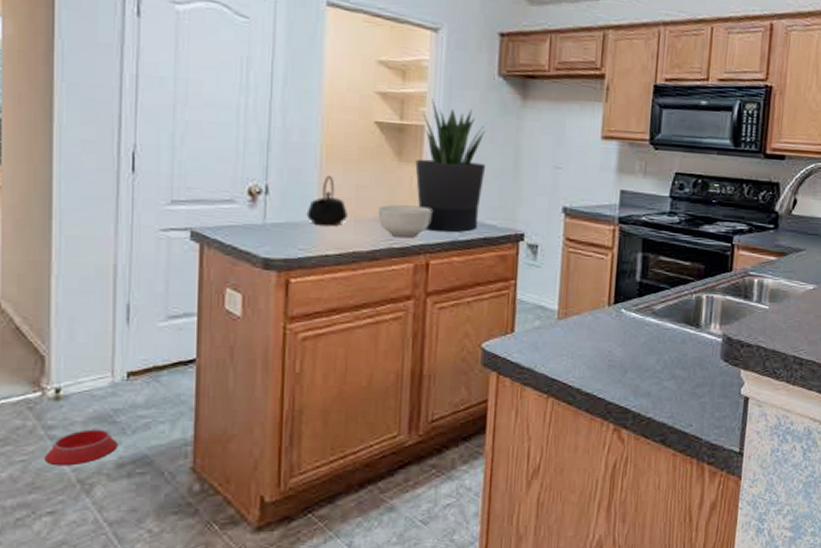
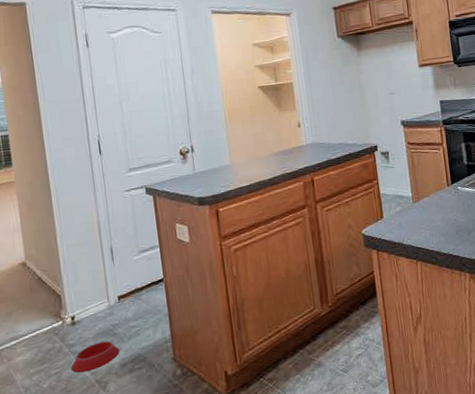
kettle: present [306,175,348,225] -> none [222,130,251,167]
bowl: present [378,204,432,238] -> none [271,139,310,165]
planter: present [415,98,487,233] -> none [290,62,343,156]

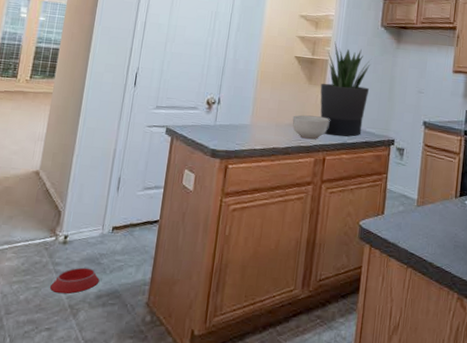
bowl: none [271,139,310,165] -> present [292,115,330,140]
planter: none [290,62,343,156] -> present [320,41,372,137]

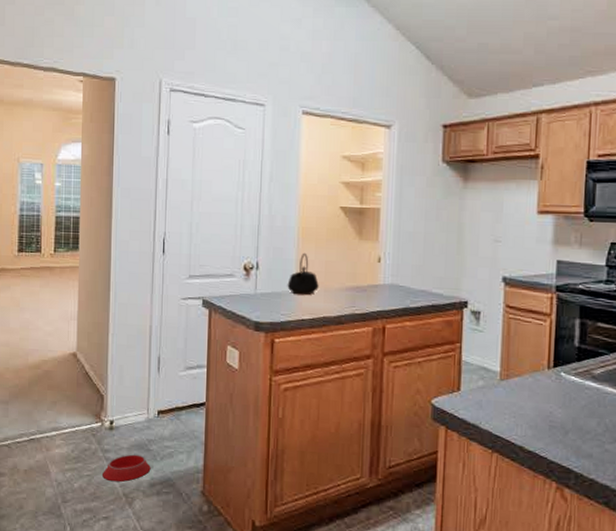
kettle: none [243,92,272,128] -> present [287,252,319,295]
bowl: present [292,115,330,140] -> none [343,276,388,306]
planter: present [320,41,372,137] -> none [373,185,434,301]

